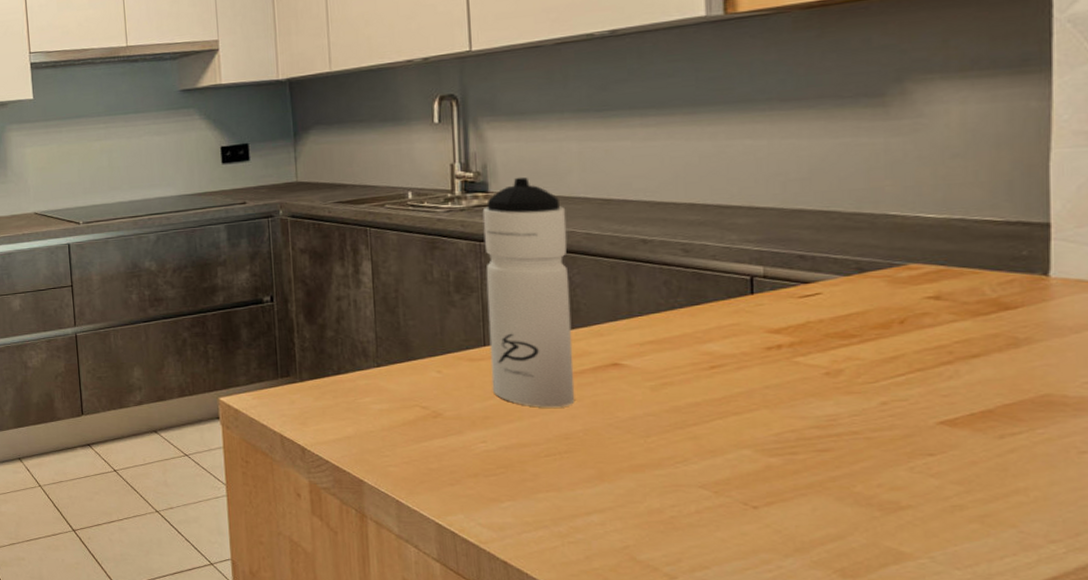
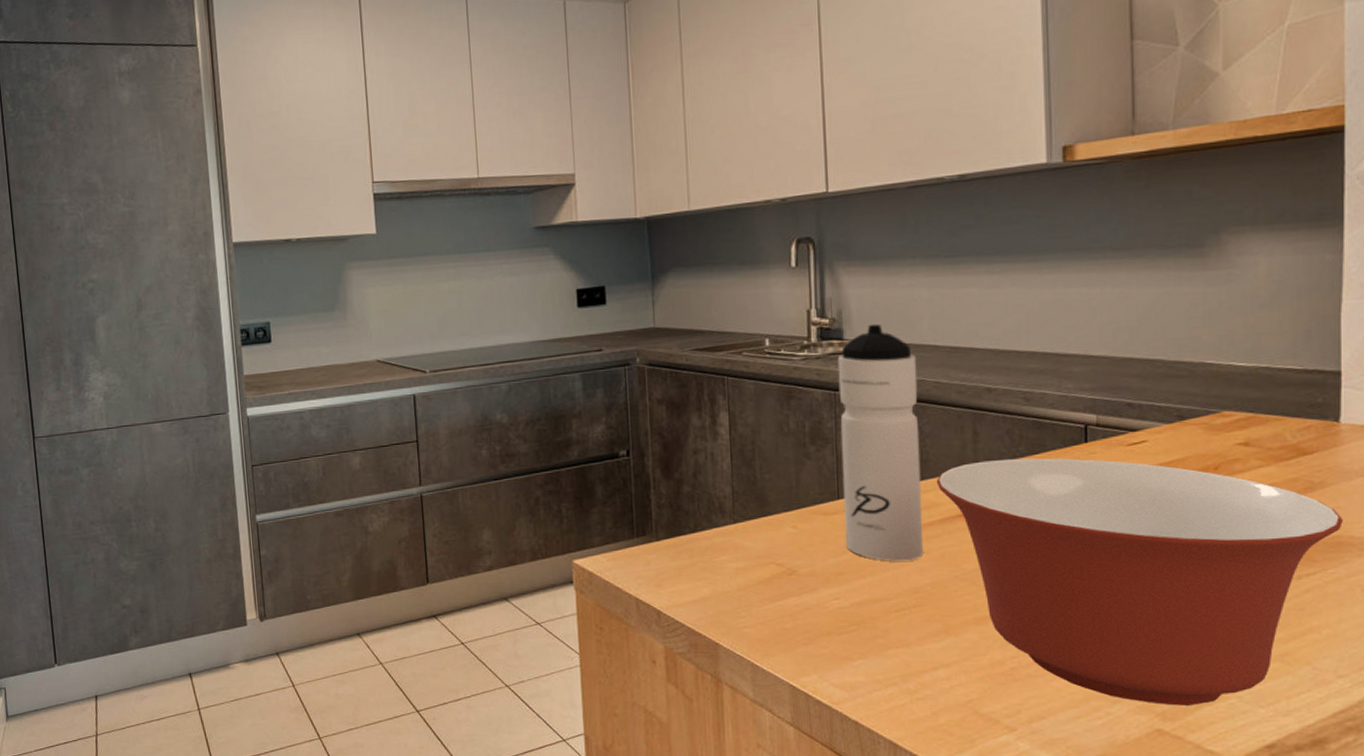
mixing bowl: none [588,309,1054,563] -> present [936,458,1343,706]

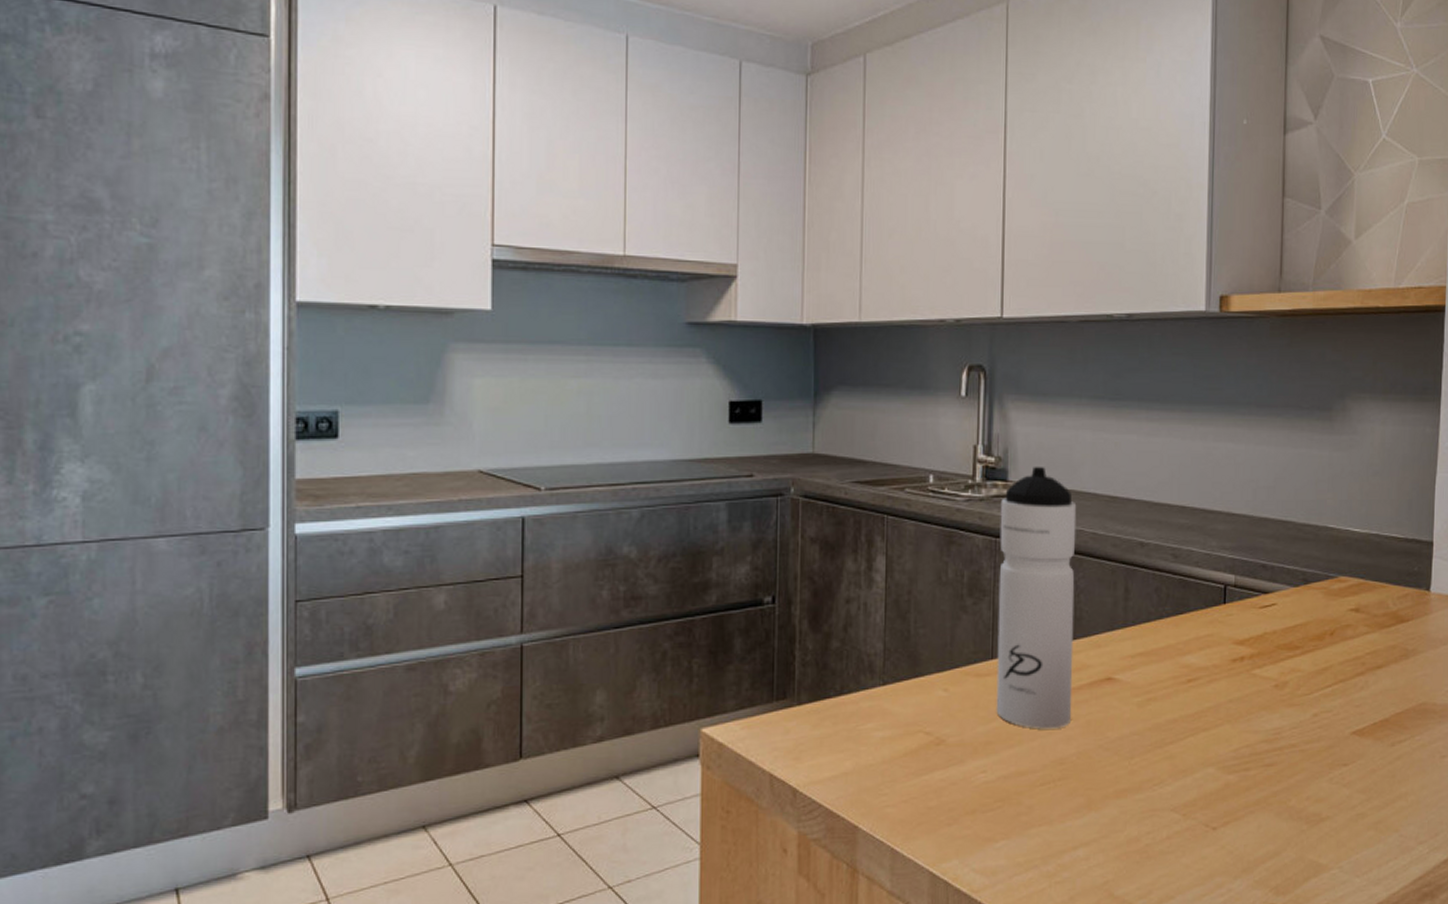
mixing bowl: present [936,458,1343,706] -> none [1087,619,1429,879]

